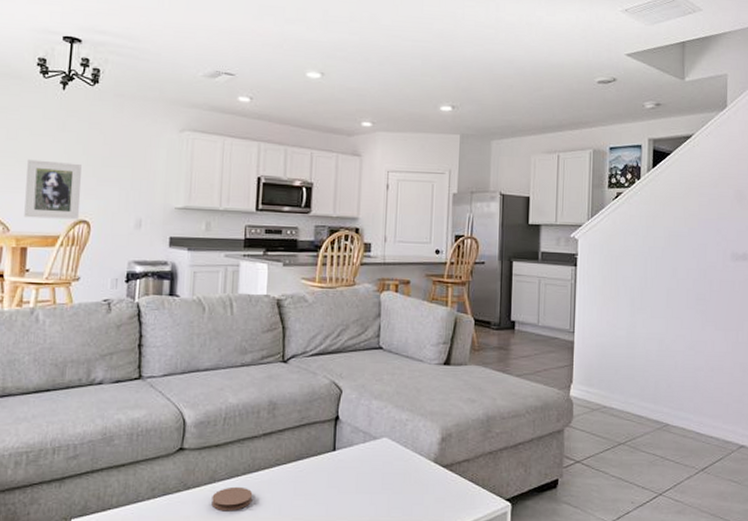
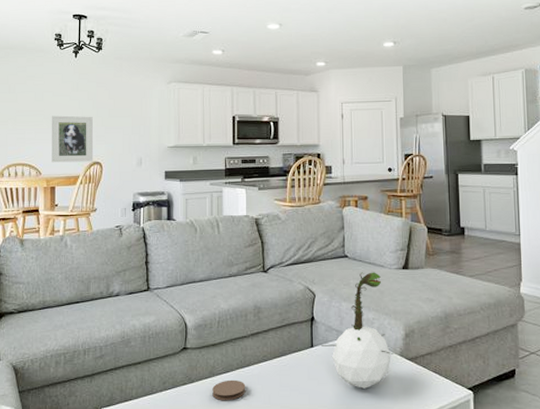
plant: none [345,366,427,499] -> present [321,272,394,389]

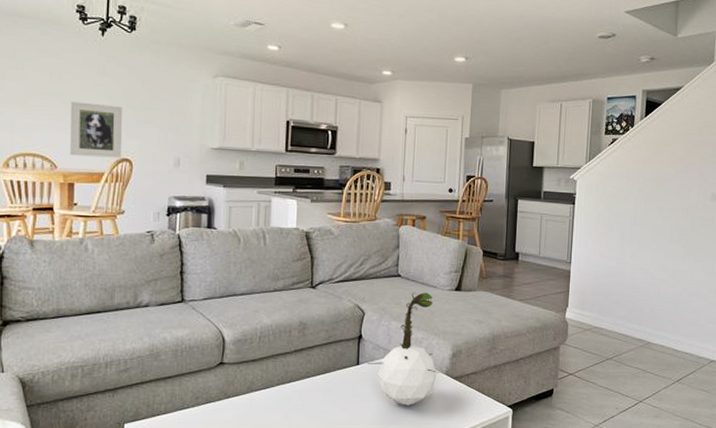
coaster: present [212,379,246,401] -> none [249,395,286,417]

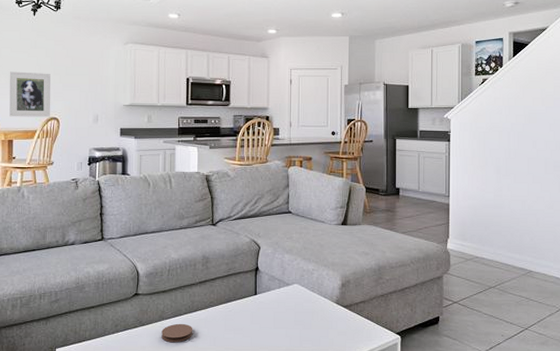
coaster: none [249,395,286,417] -> present [161,323,193,343]
plant: present [367,292,439,405] -> none [264,227,330,332]

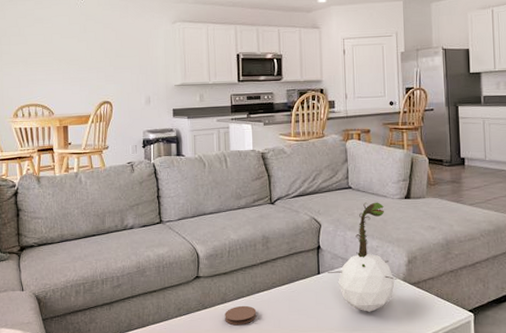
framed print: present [9,71,51,117] -> none [60,57,104,103]
plant: none [264,227,330,332] -> present [328,202,397,312]

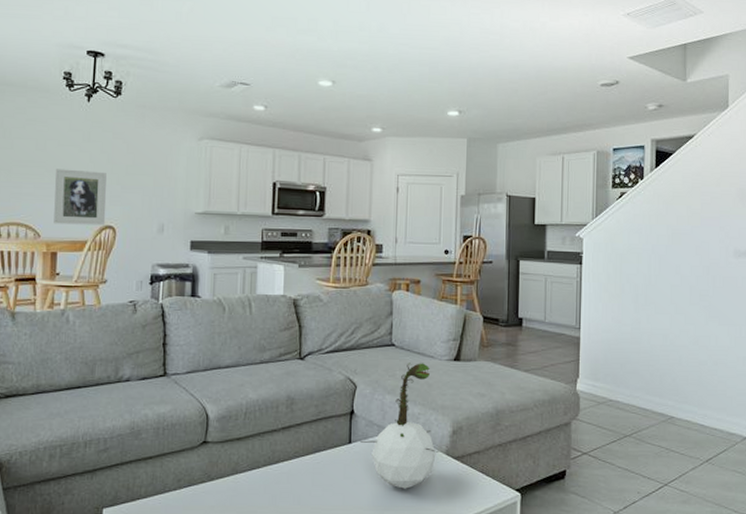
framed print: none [60,57,104,103] -> present [54,169,107,226]
coaster: present [225,305,257,326] -> none [234,477,273,501]

